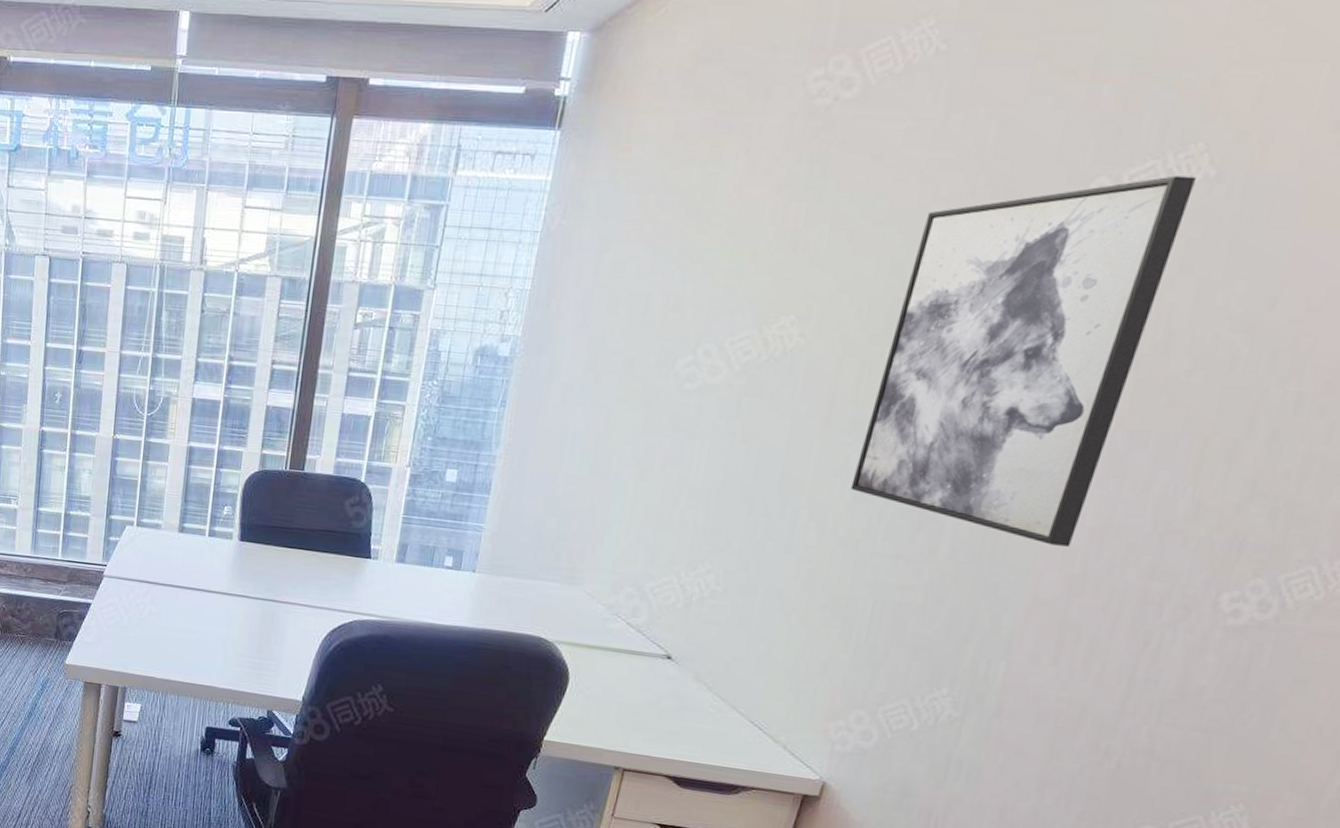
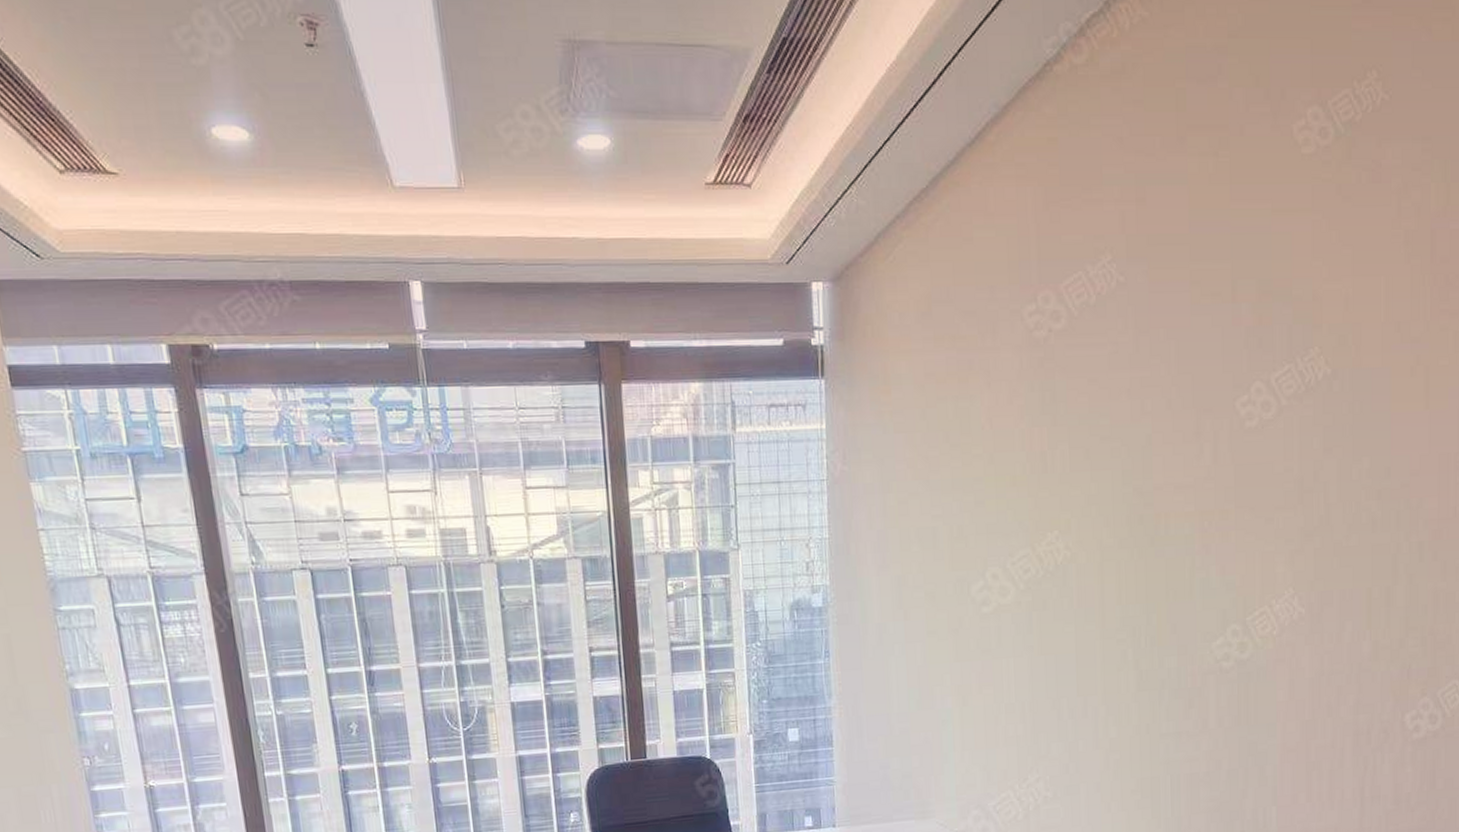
wall art: present [850,175,1196,547] -> none [1132,375,1319,700]

